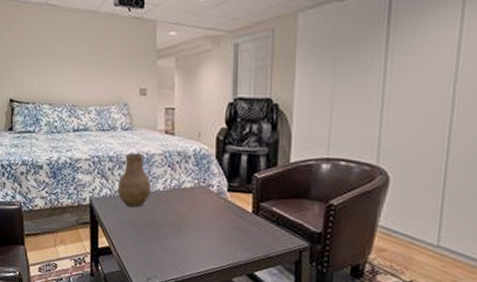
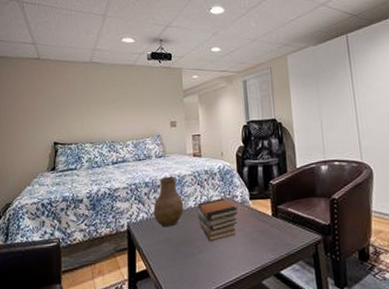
book stack: none [166,185,212,230] -> present [197,198,238,242]

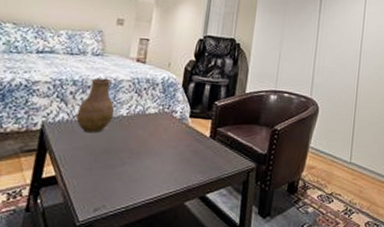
book stack: present [197,198,238,242] -> none [127,111,174,155]

